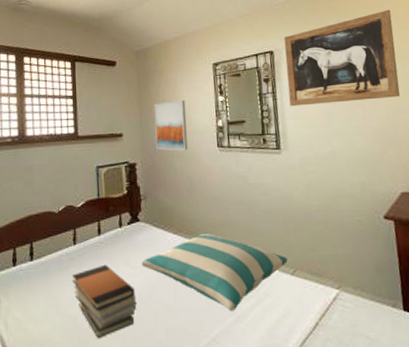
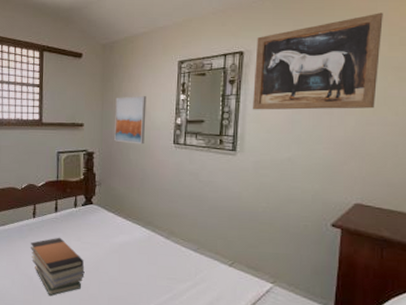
pillow: present [141,233,288,311] -> none [91,220,227,290]

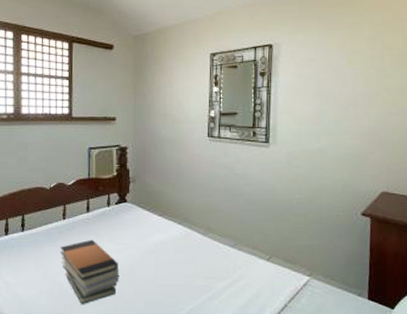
wall art: present [114,96,147,145] -> none [148,88,180,138]
wall art: present [253,13,383,110] -> none [283,9,397,102]

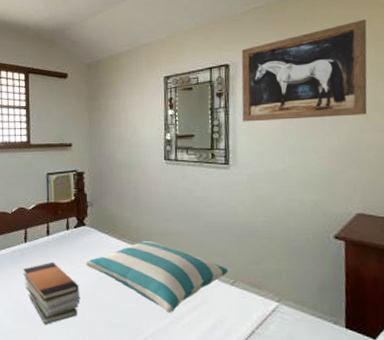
pillow: none [126,217,265,289] -> present [86,240,228,313]
wall art: none [283,9,397,102] -> present [241,19,368,122]

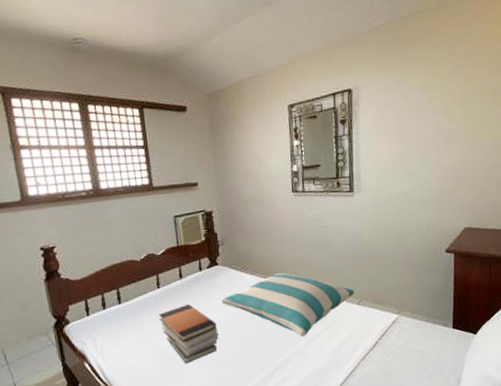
wall art: present [241,19,368,122] -> none [363,37,479,148]

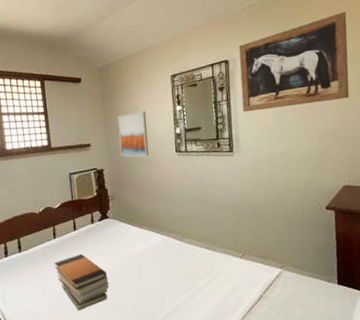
pillow: present [221,272,354,336] -> none [111,226,237,288]
wall art: none [228,146,263,198] -> present [117,111,149,157]
wall art: none [363,37,479,148] -> present [238,12,350,112]

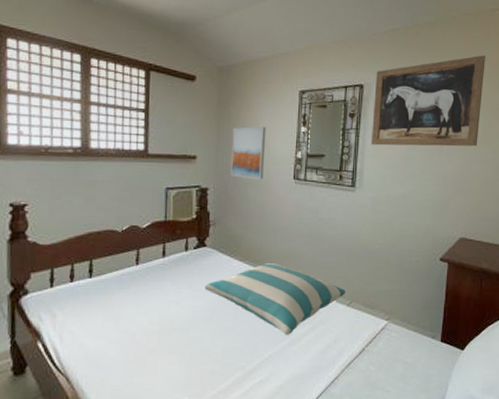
book stack: present [55,253,109,310] -> none [133,285,197,353]
pillow: none [111,226,237,288] -> present [204,262,346,335]

